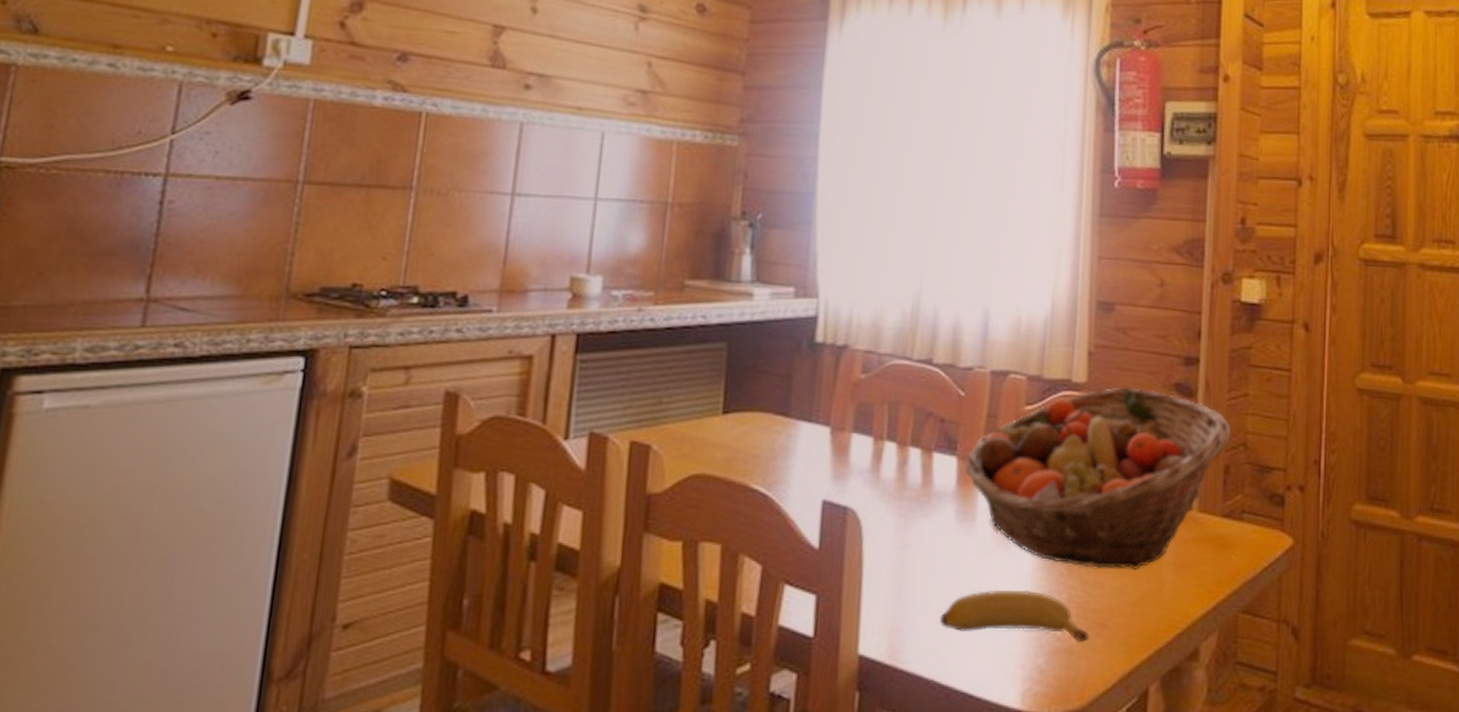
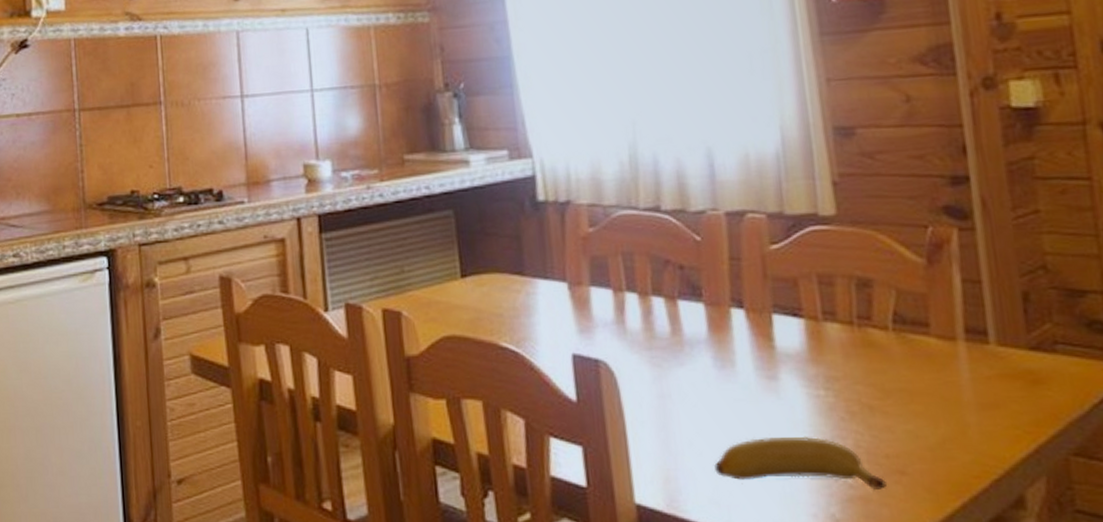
fruit basket: present [965,387,1231,570] -> none [714,215,1025,412]

